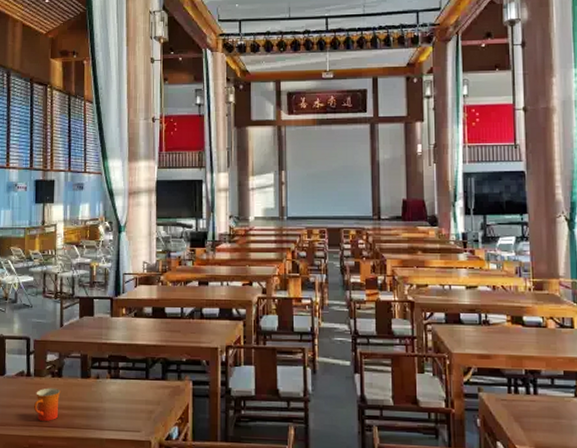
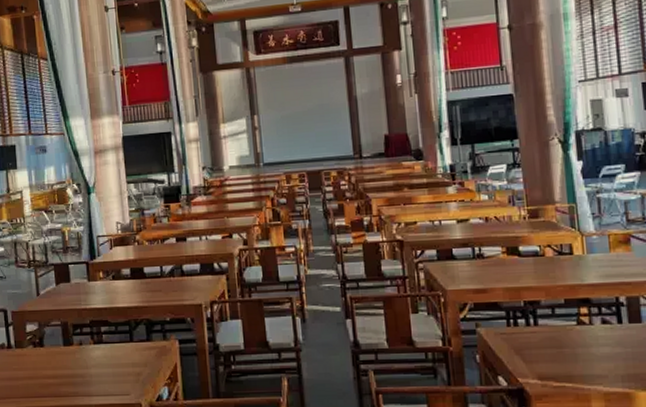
mug: present [33,388,61,421] -> none [17,358,44,392]

